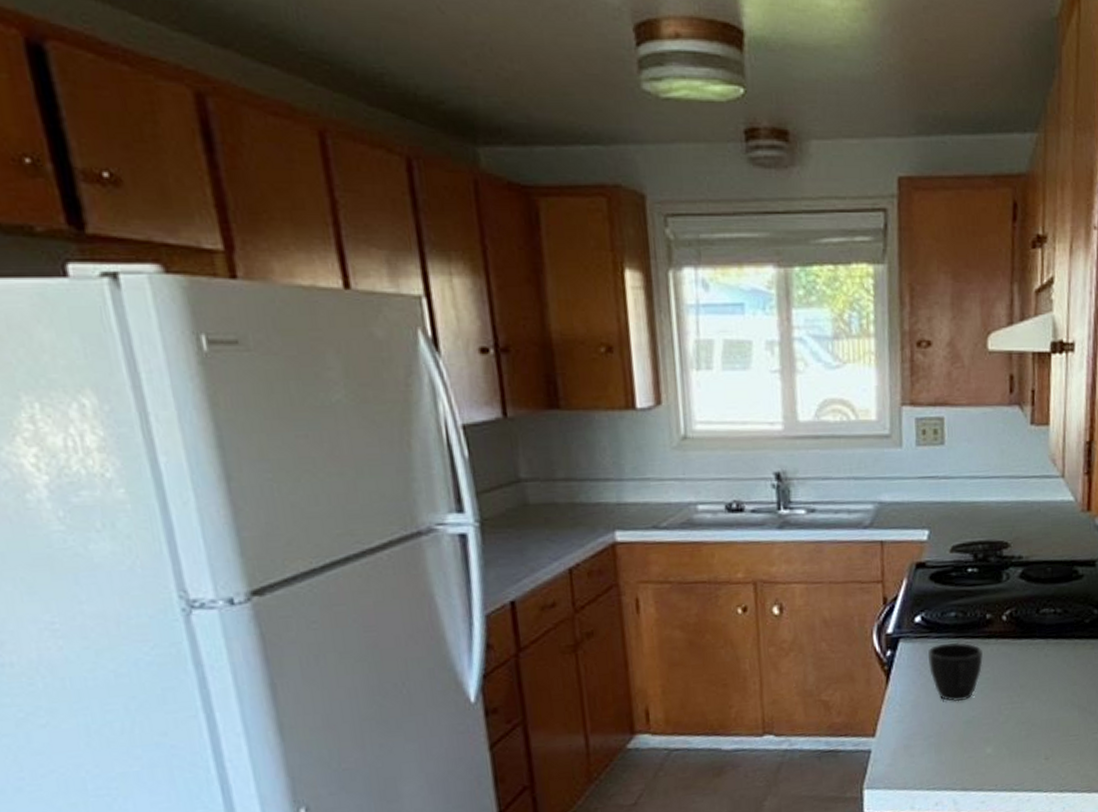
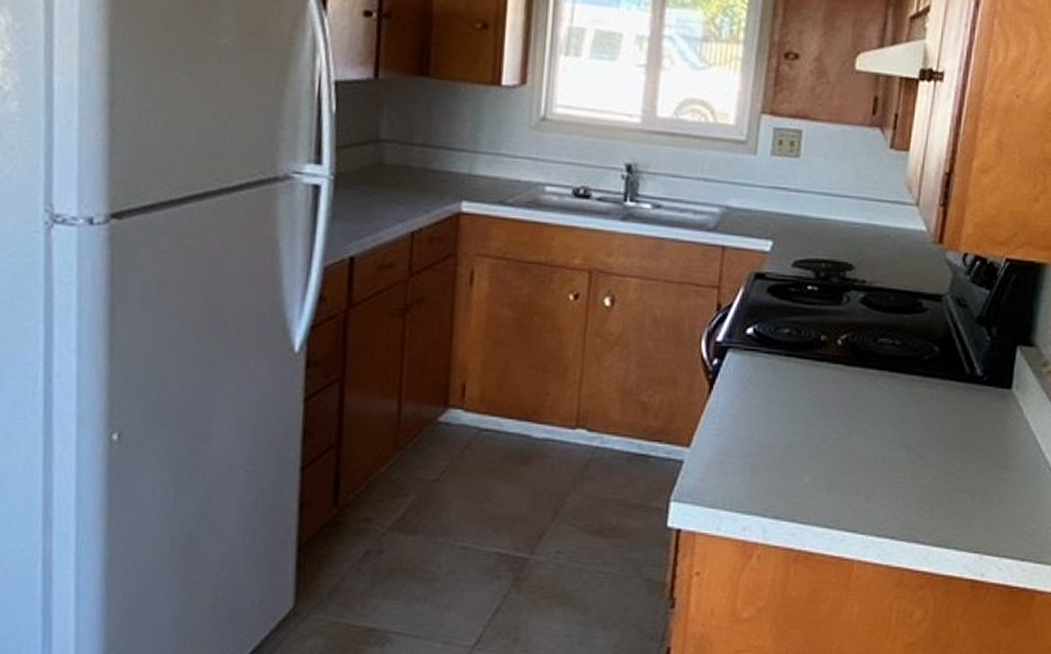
cup: present [928,642,983,702] -> none [755,359,813,423]

